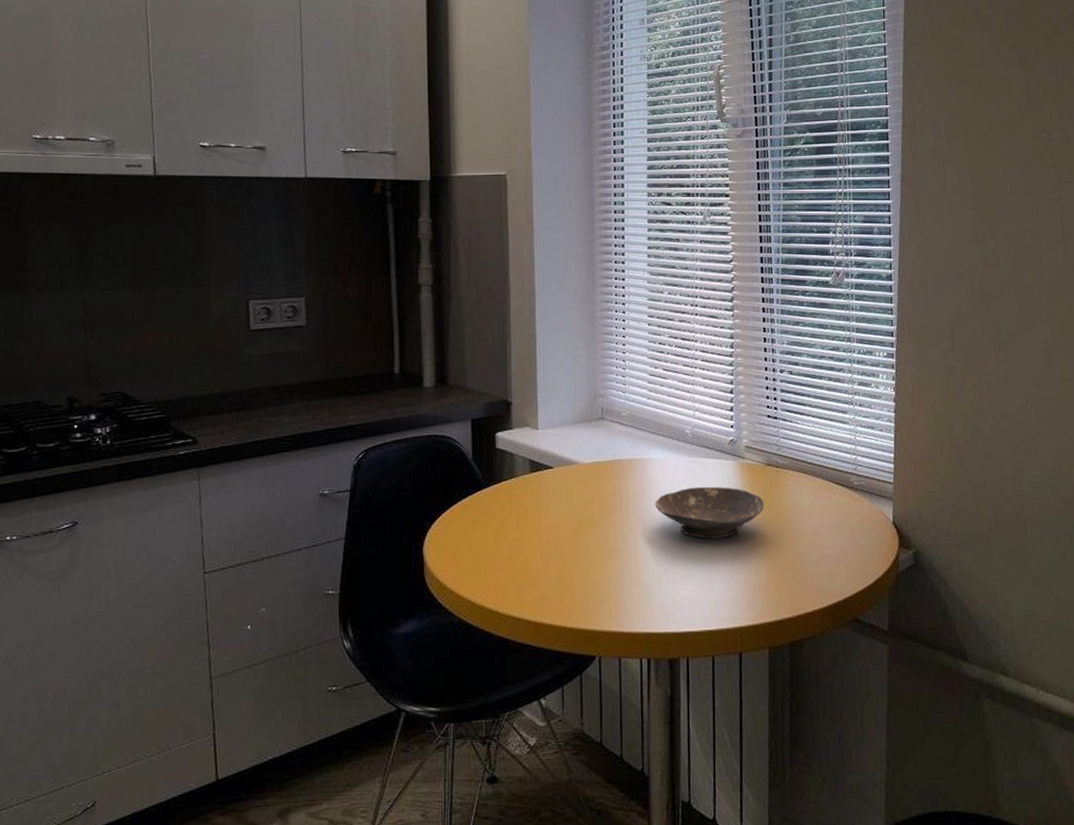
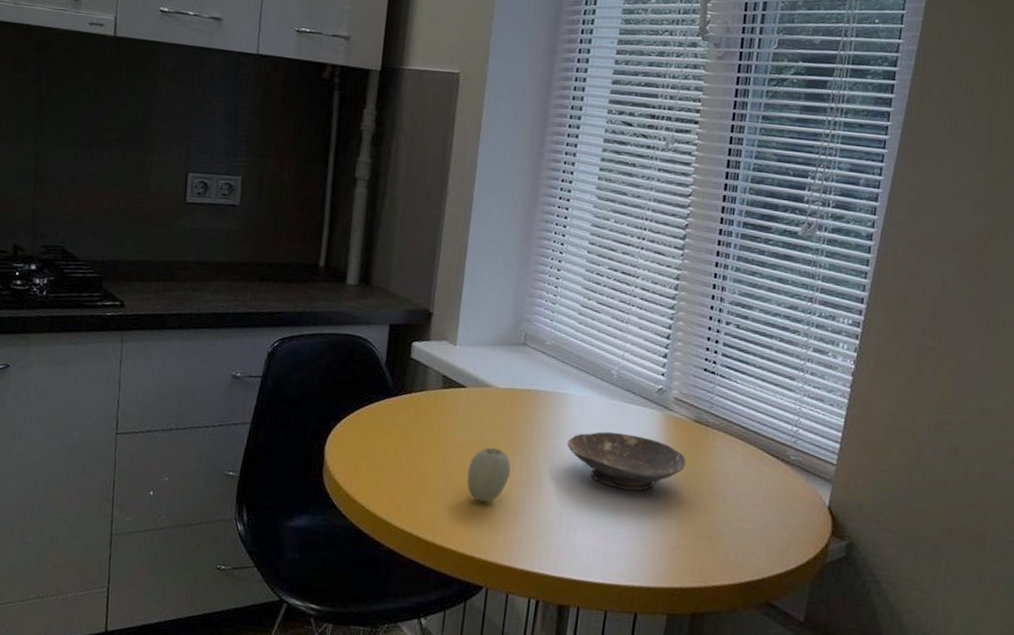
fruit: none [565,520,606,575] -> present [466,447,511,503]

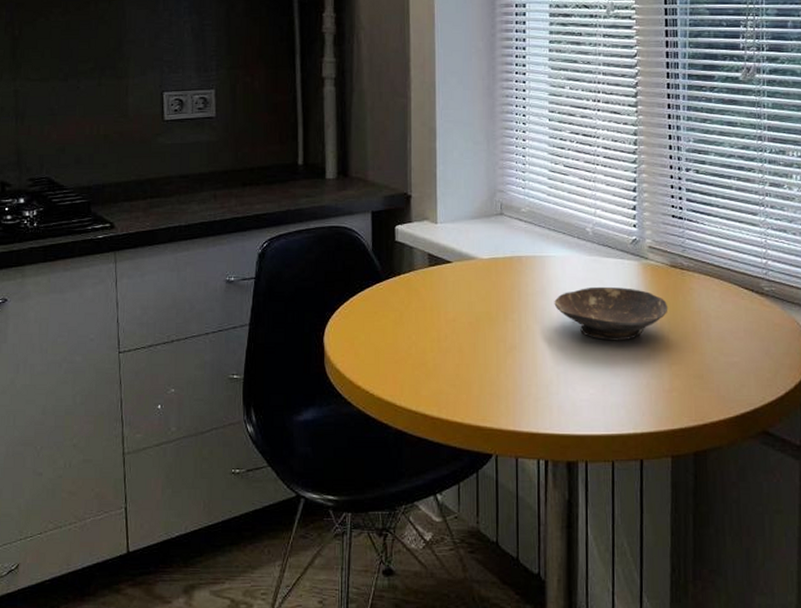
fruit: present [466,447,511,503] -> none [463,317,504,371]

